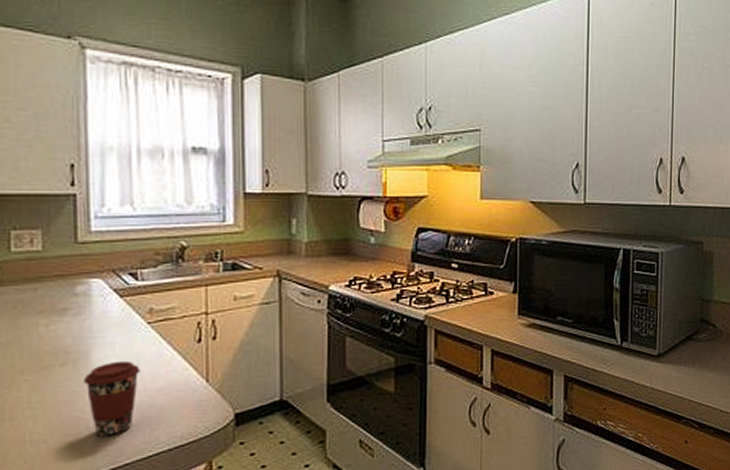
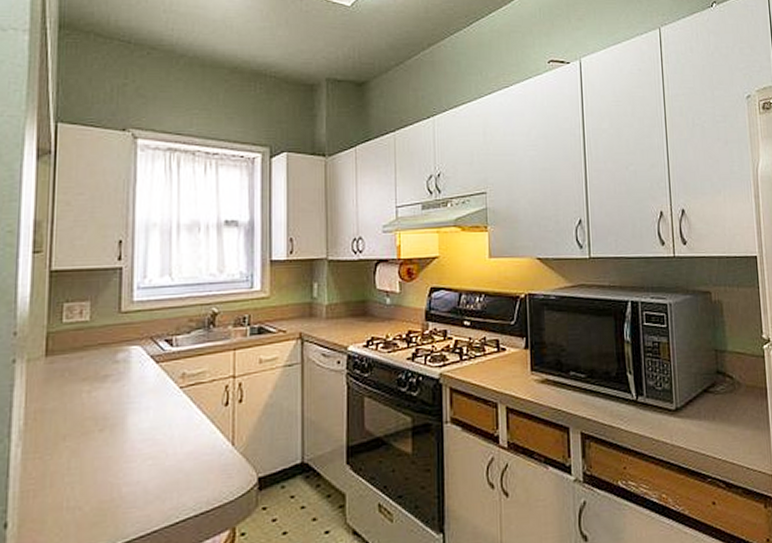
coffee cup: present [82,360,140,438] -> none [118,425,171,504]

